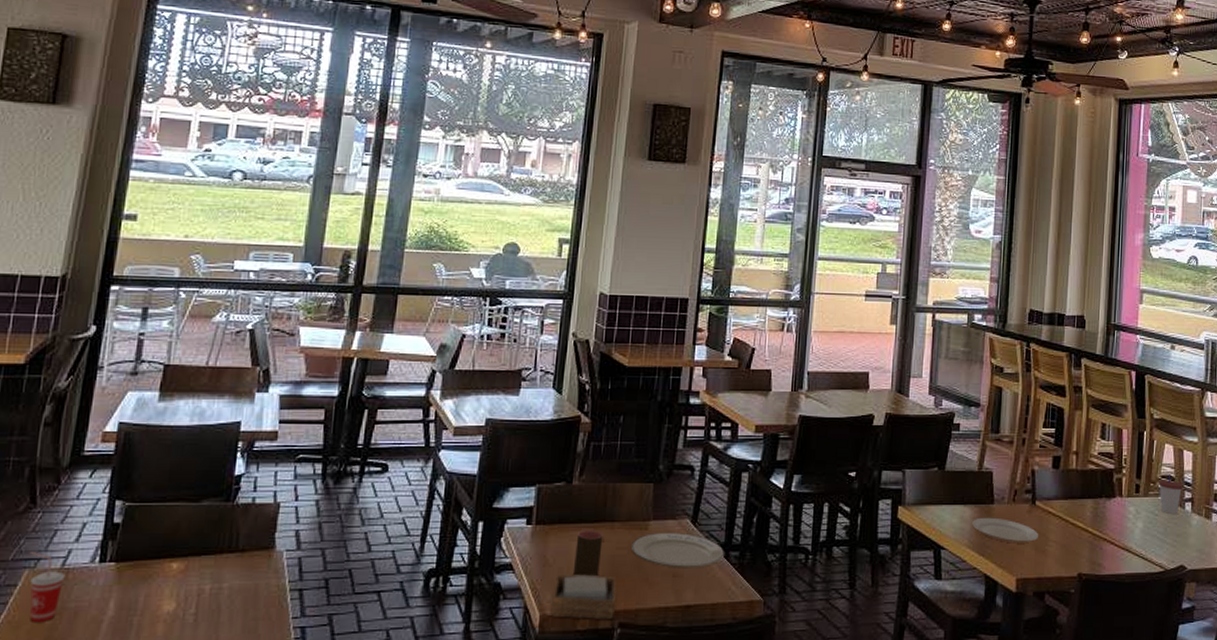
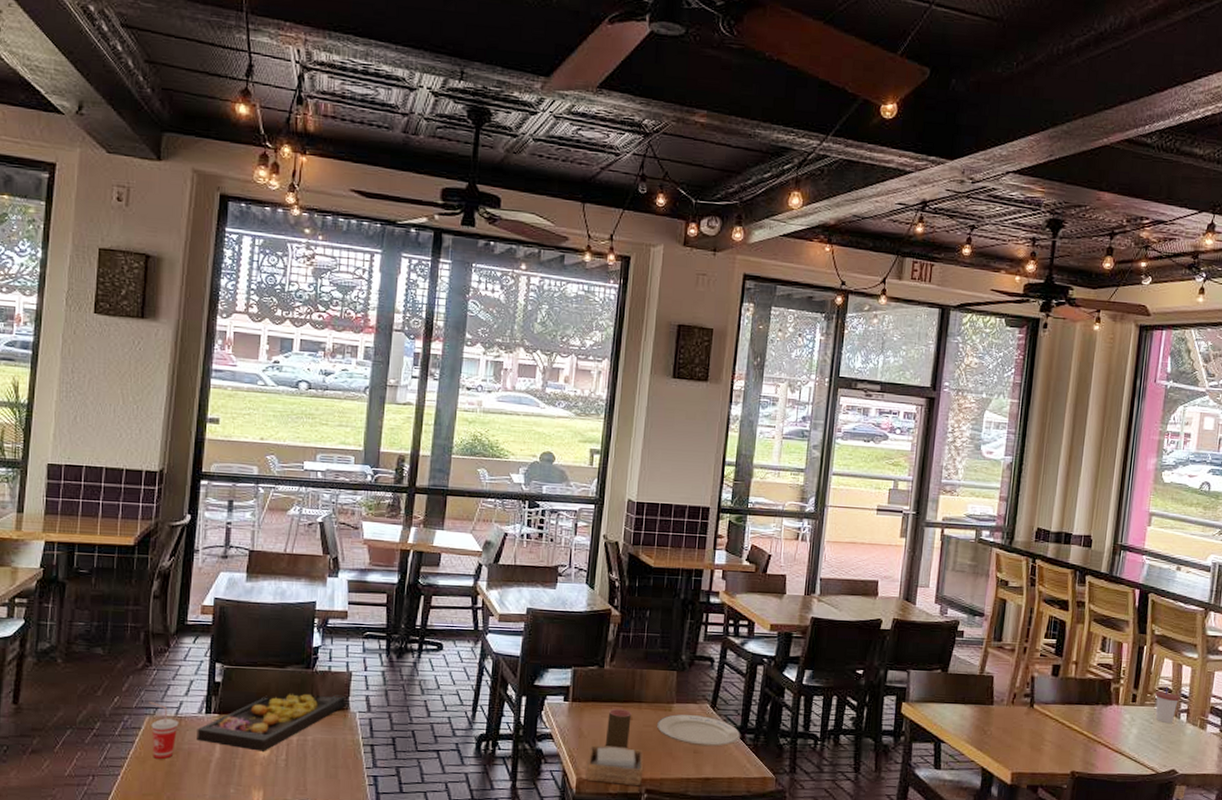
food tray: none [86,531,271,605] -> present [196,693,345,751]
plate: present [972,517,1039,544] -> none [972,716,1036,742]

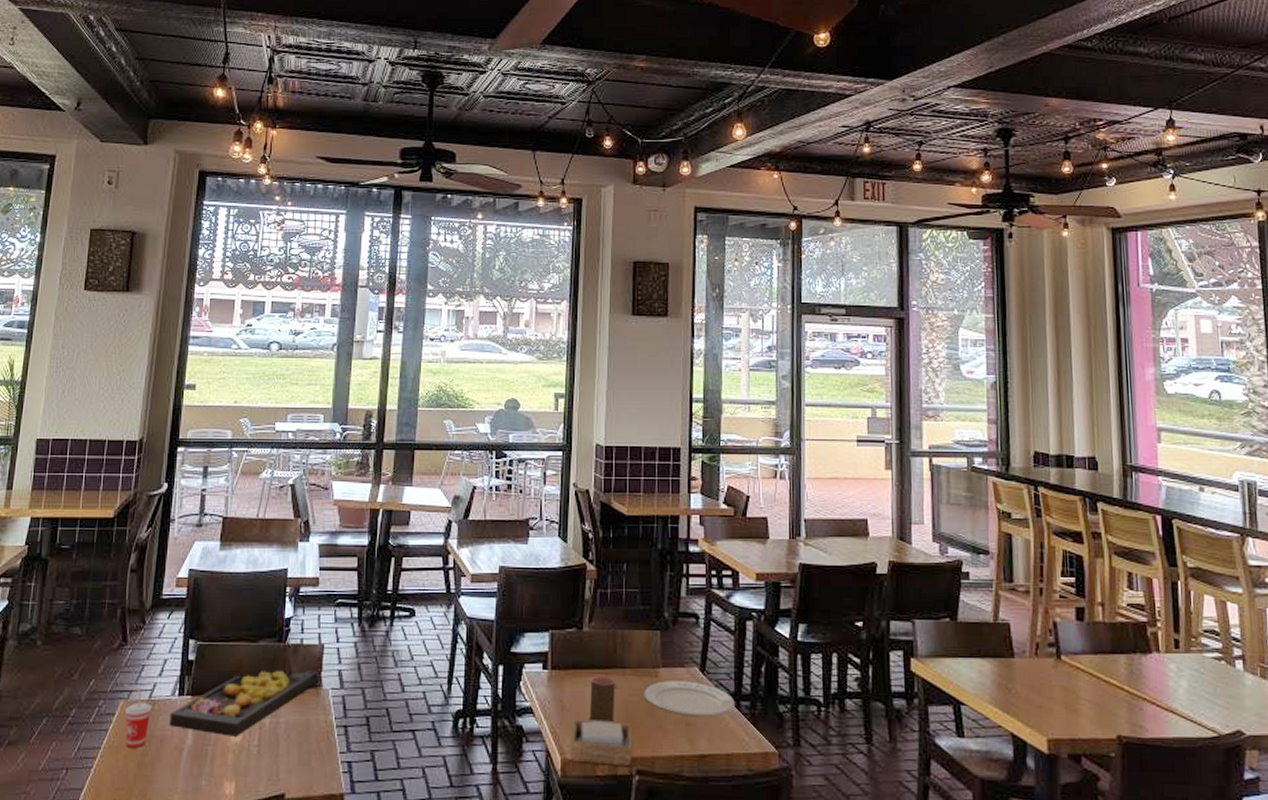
cup: present [1155,687,1180,724] -> none [1201,629,1231,674]

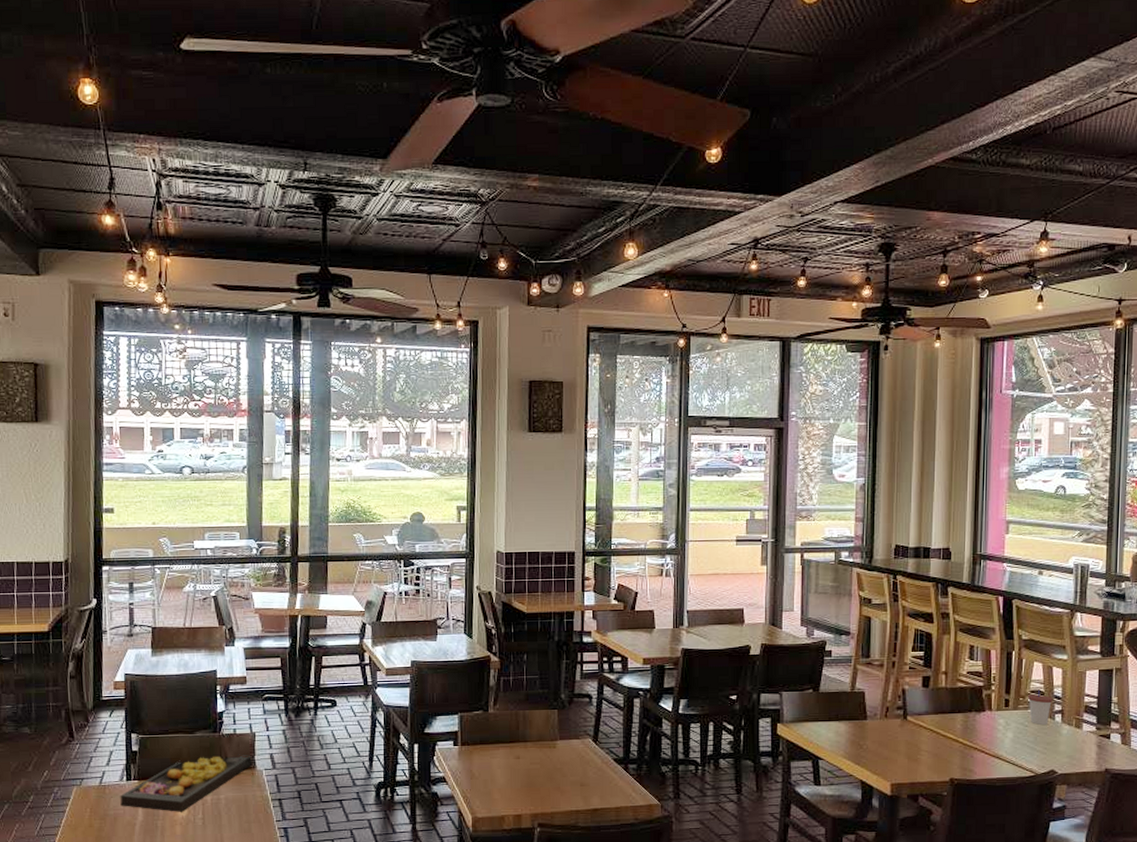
beverage cup: present [123,684,152,748] -> none [75,774,104,825]
napkin holder: present [570,719,631,767] -> none [480,785,534,821]
cup: present [589,675,616,723] -> none [495,748,519,787]
plate: present [642,679,735,717] -> none [542,749,623,779]
cup: none [1201,629,1231,674] -> present [1028,689,1053,726]

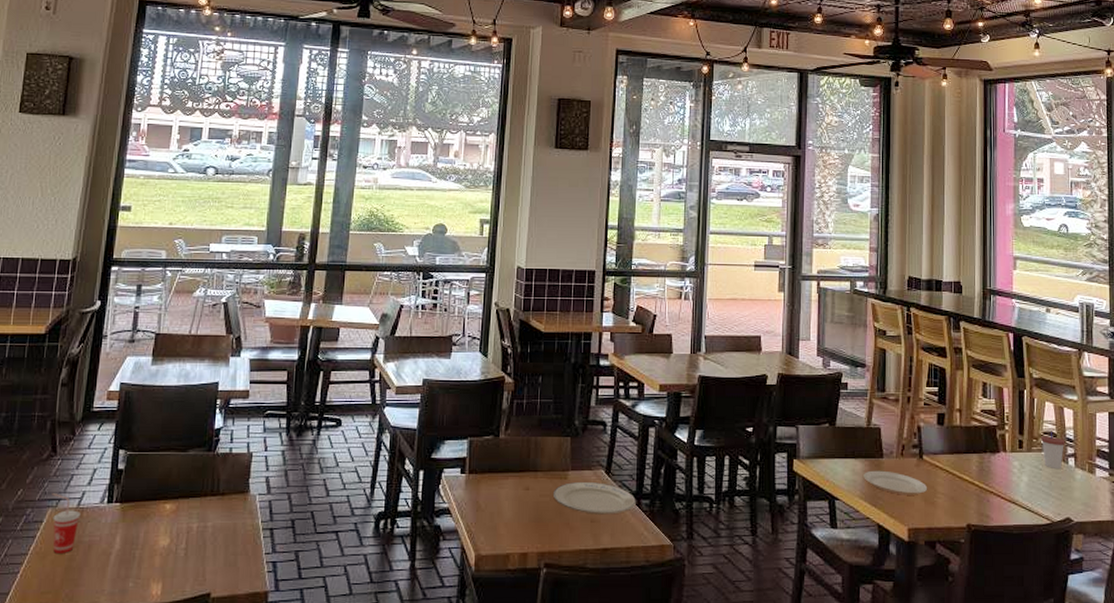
beverage cup: none [75,774,104,825] -> present [52,493,81,553]
food tray: present [120,755,252,812] -> none [97,477,246,541]
plate: none [542,749,623,779] -> present [552,481,636,515]
plate: none [847,731,912,754] -> present [863,470,928,495]

